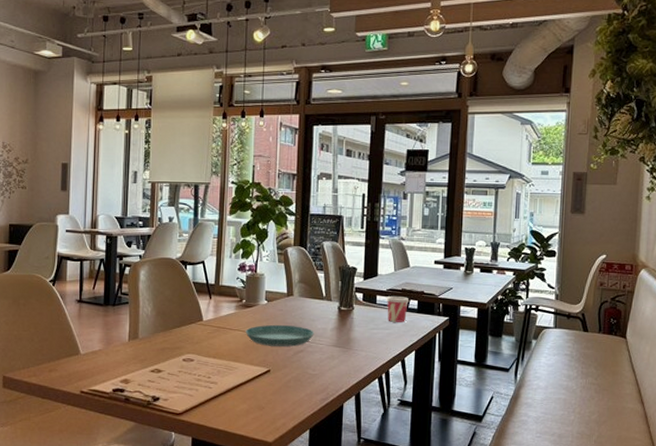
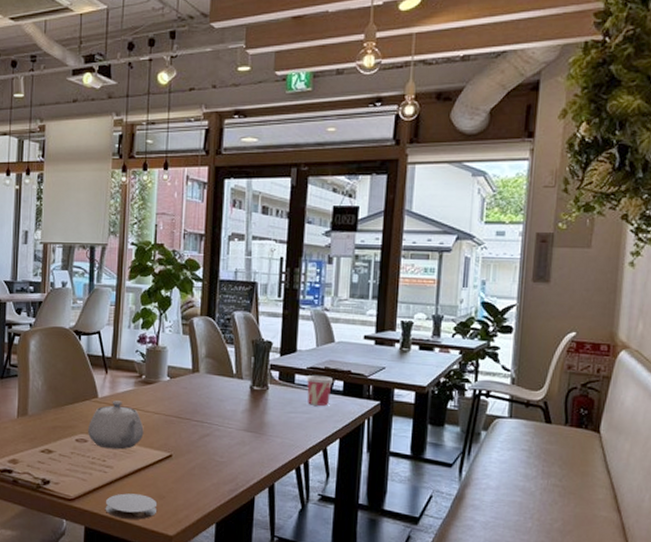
teapot: none [193,323,245,367] -> present [87,400,144,450]
coaster: none [210,406,258,430] -> present [105,493,158,520]
saucer: present [245,324,314,347] -> none [144,404,223,430]

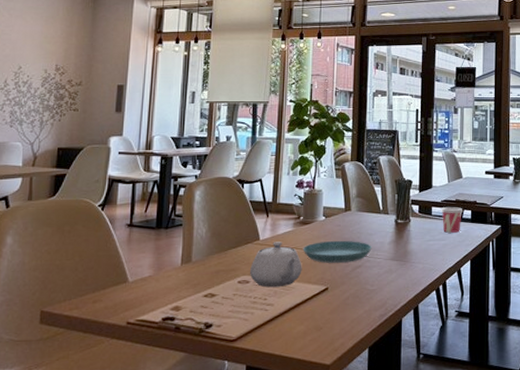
coaster: present [105,493,158,520] -> none [266,328,316,354]
saucer: none [144,404,223,430] -> present [303,240,372,263]

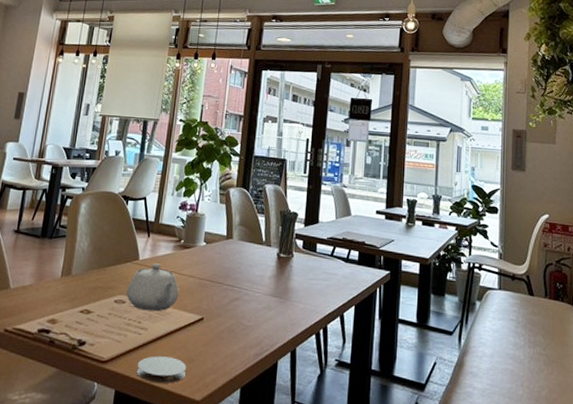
coaster: none [266,328,316,354] -> present [136,356,187,384]
saucer: present [303,240,372,263] -> none [181,268,252,294]
cup: present [441,207,463,233] -> none [326,245,350,274]

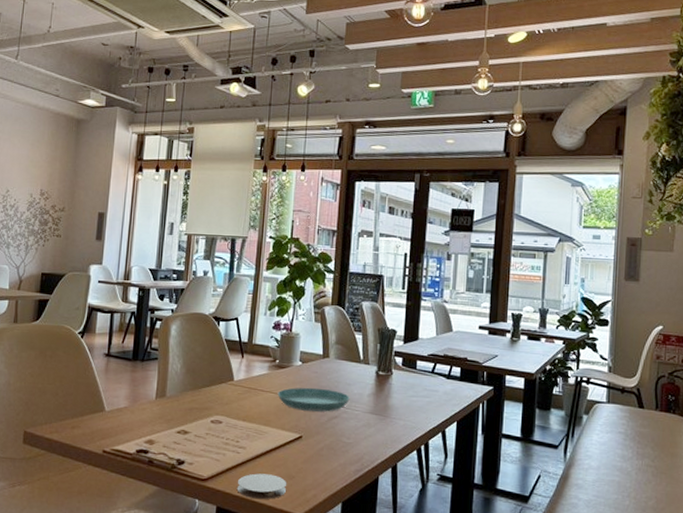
teapot: present [126,263,179,312] -> none [222,383,276,431]
saucer: none [181,268,252,294] -> present [277,387,350,412]

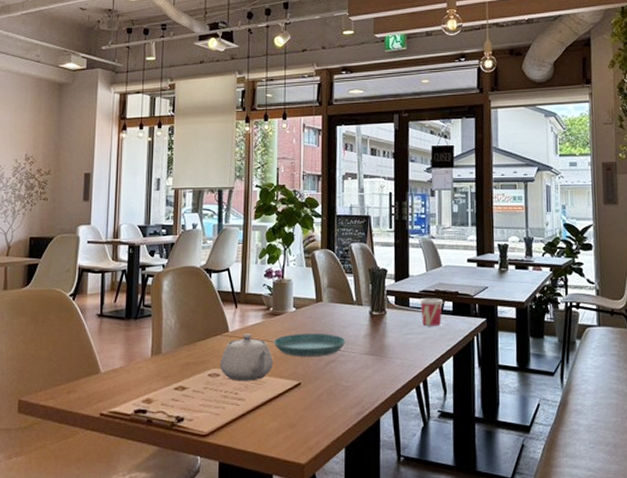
teapot: none [222,383,276,431] -> present [219,333,273,382]
coaster: present [236,473,287,500] -> none [238,424,289,451]
cup: none [427,362,452,391] -> present [419,298,444,326]

